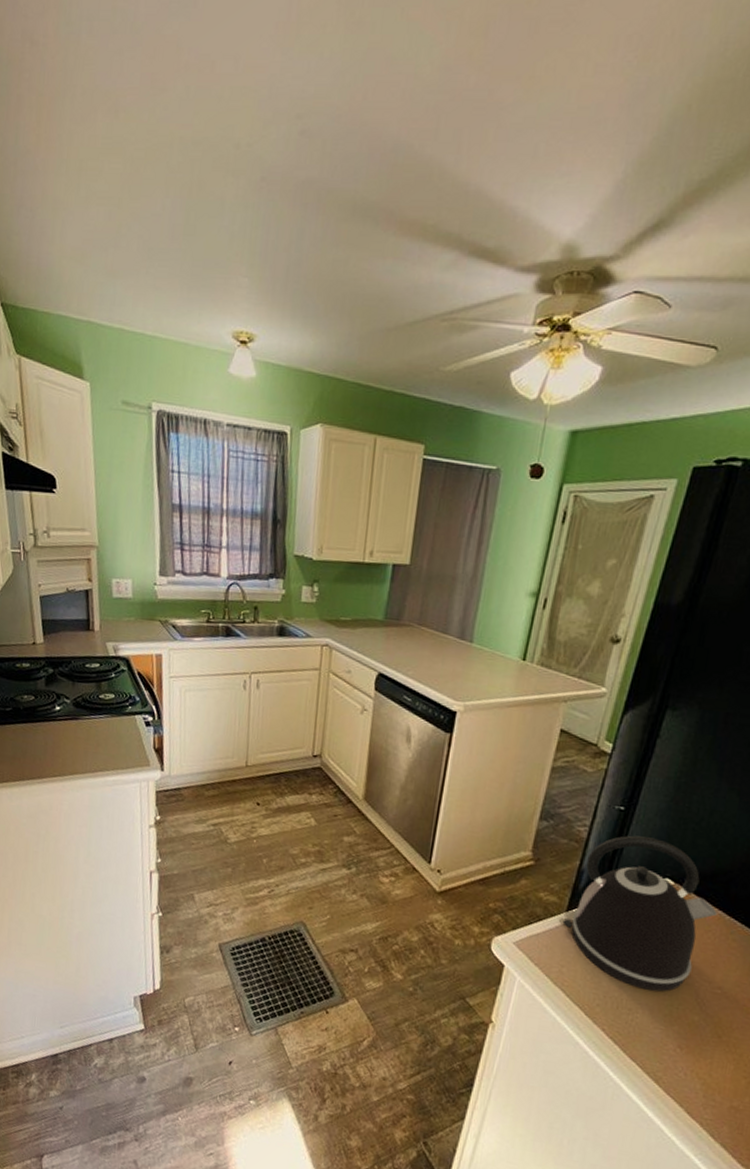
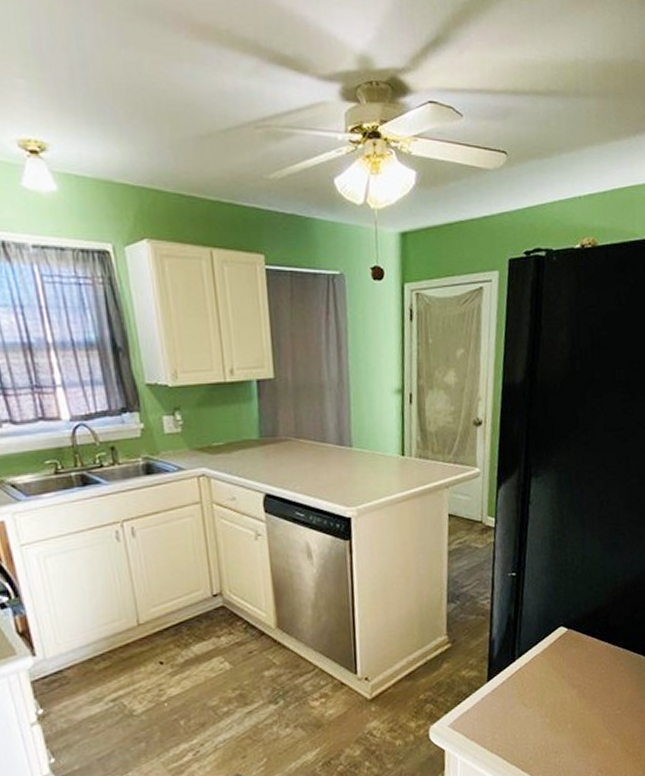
kettle: present [562,835,717,992] -> none [486,594,604,731]

